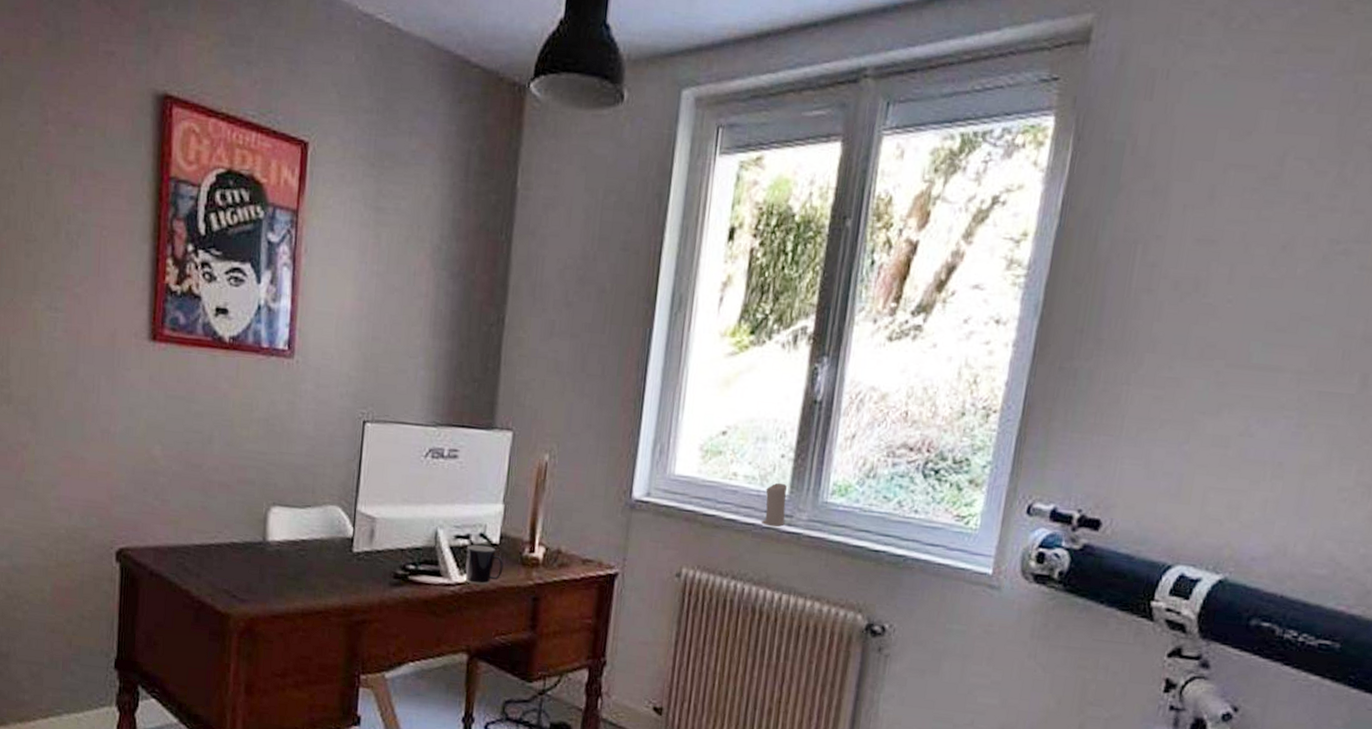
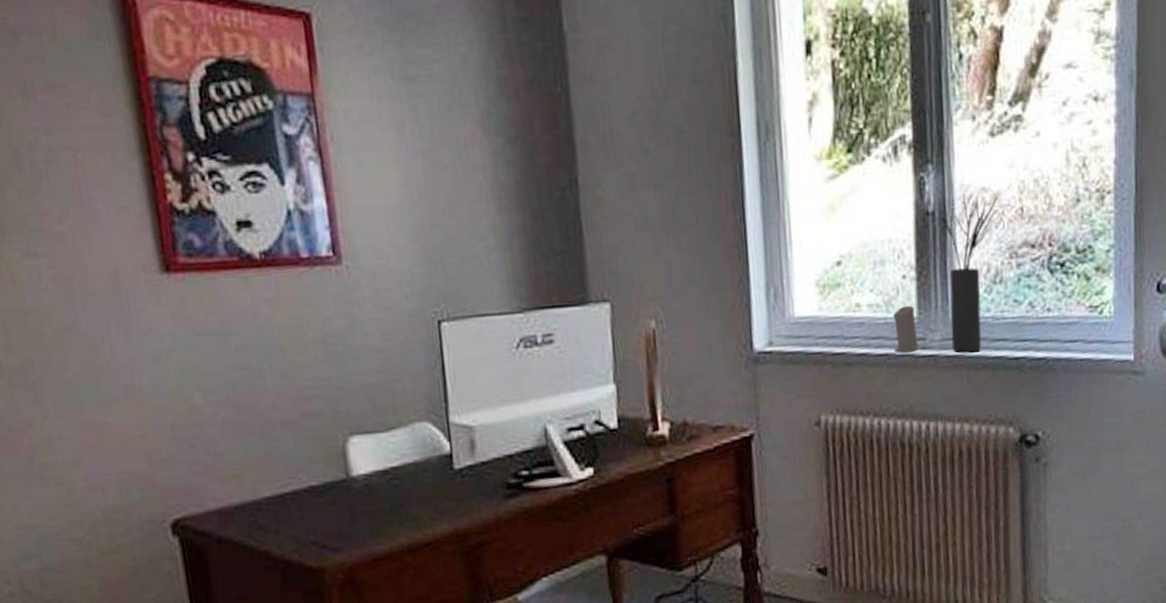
mug: present [465,544,504,586] -> none [582,432,628,479]
vase: none [816,389,886,539] -> present [941,193,998,354]

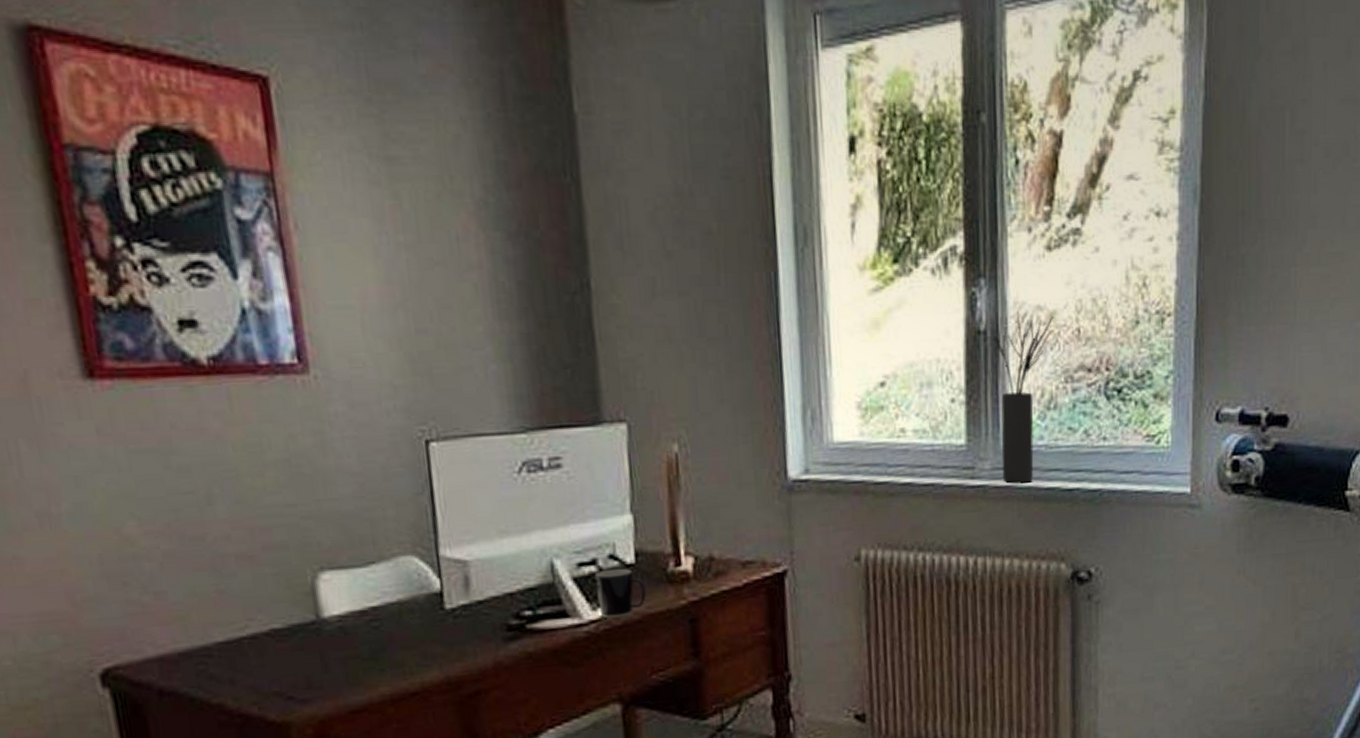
mug: none [582,432,628,479] -> present [594,568,646,619]
candle: present [893,305,919,354] -> none [940,431,967,484]

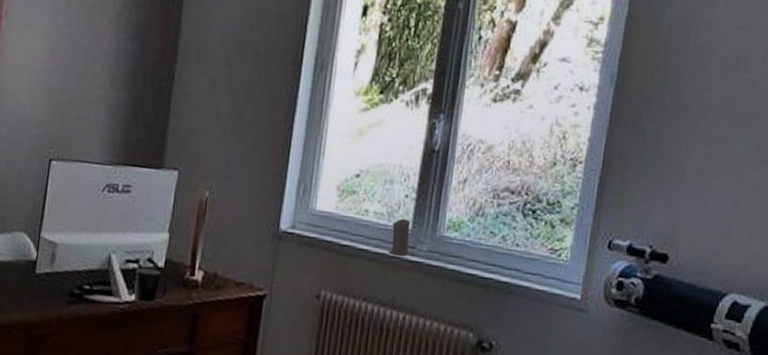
candle: none [940,431,967,484] -> present [388,218,410,257]
vase: present [993,311,1054,485] -> none [434,141,491,268]

